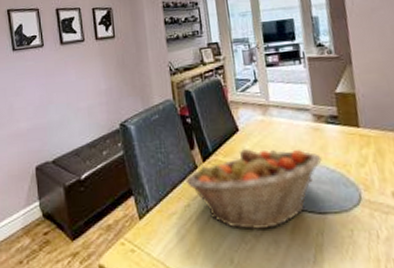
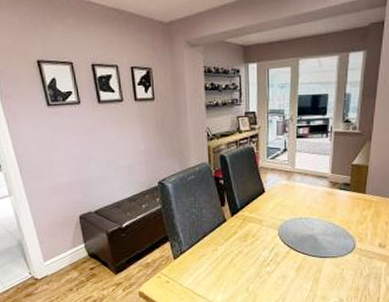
fruit basket: present [186,148,322,229] -> none [215,206,330,268]

